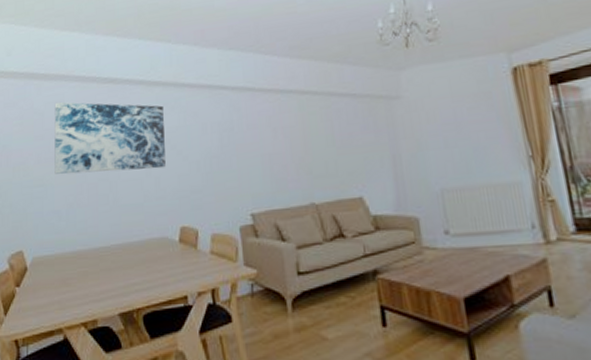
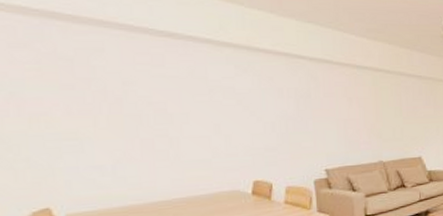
wall art: present [54,102,166,175] -> none [89,49,237,129]

